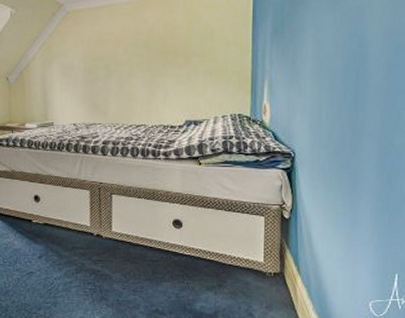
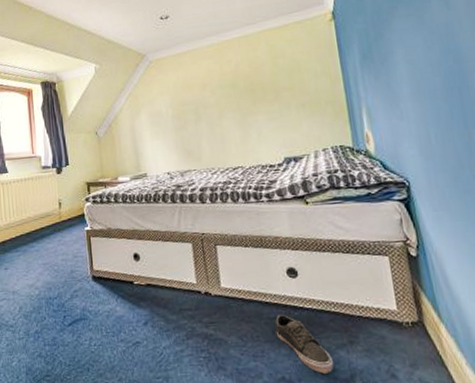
shoe: none [157,258,202,310] -> present [275,314,334,375]

